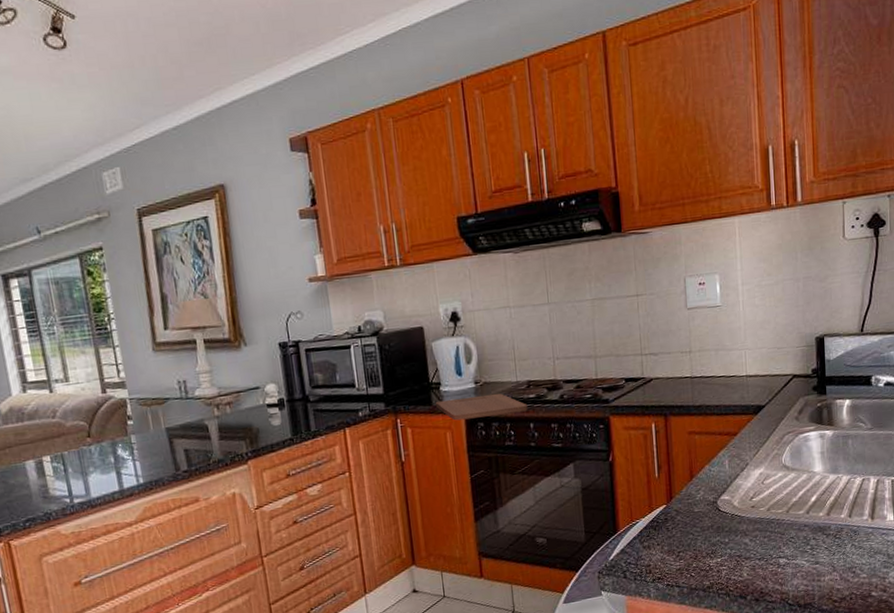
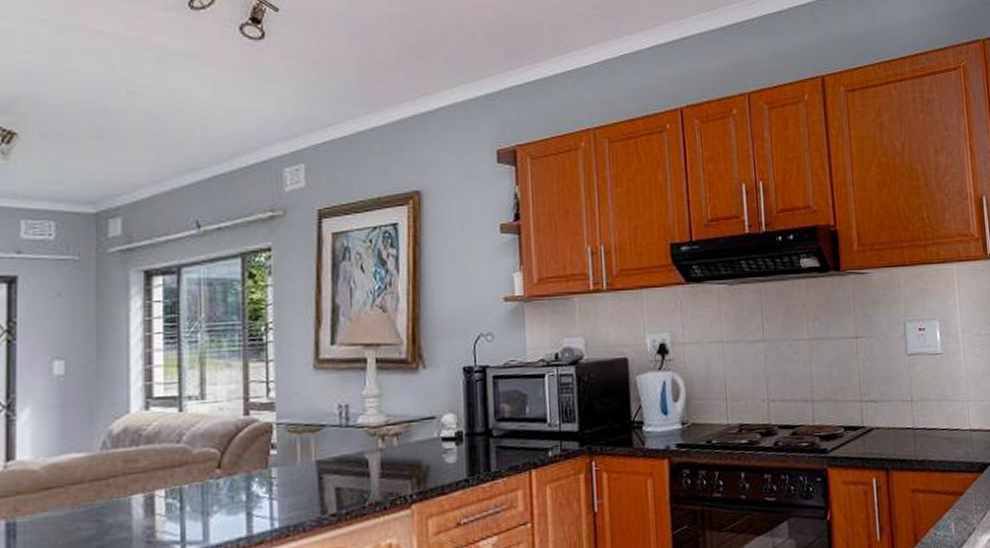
cutting board: present [435,393,528,421] -> none [636,436,739,467]

